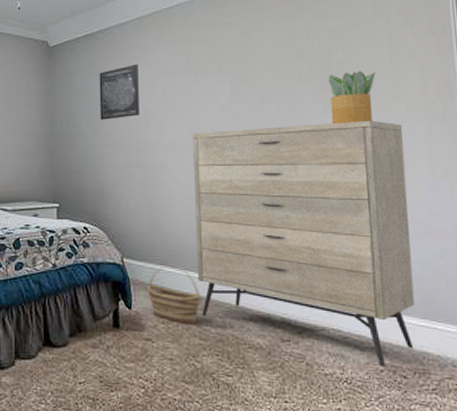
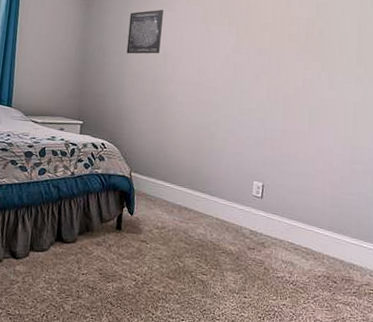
basket: present [147,264,201,325] -> none [148,181,190,232]
dresser: present [193,120,415,366] -> none [189,73,359,273]
potted plant: present [328,70,376,124] -> none [308,38,347,81]

